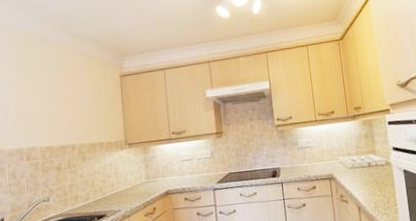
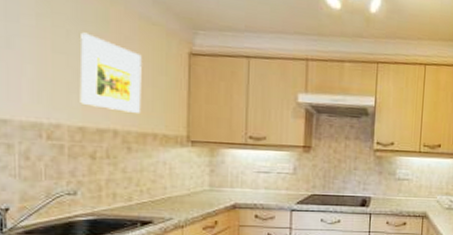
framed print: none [44,75,90,130] -> present [79,32,142,113]

